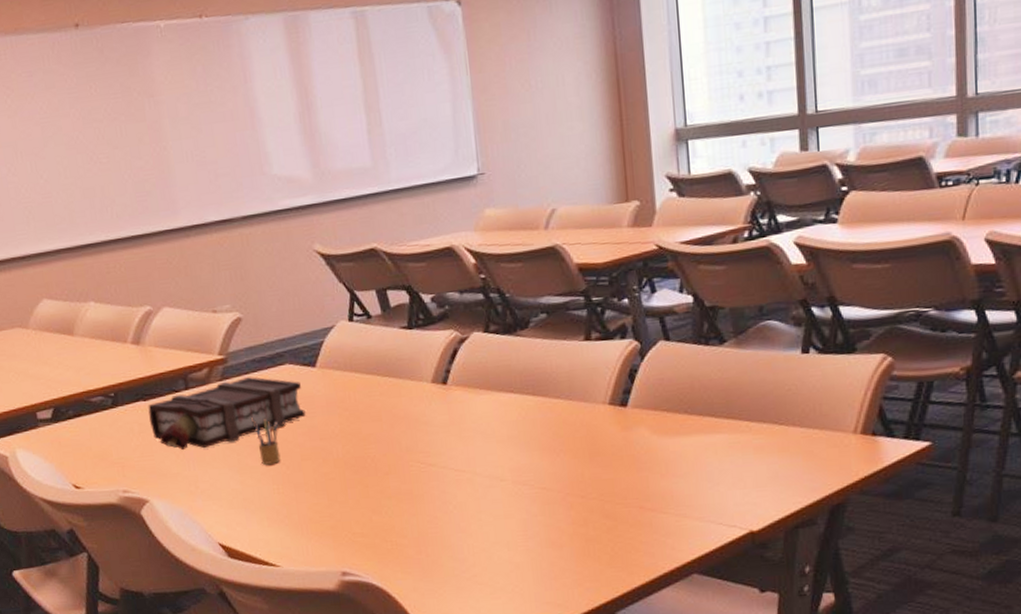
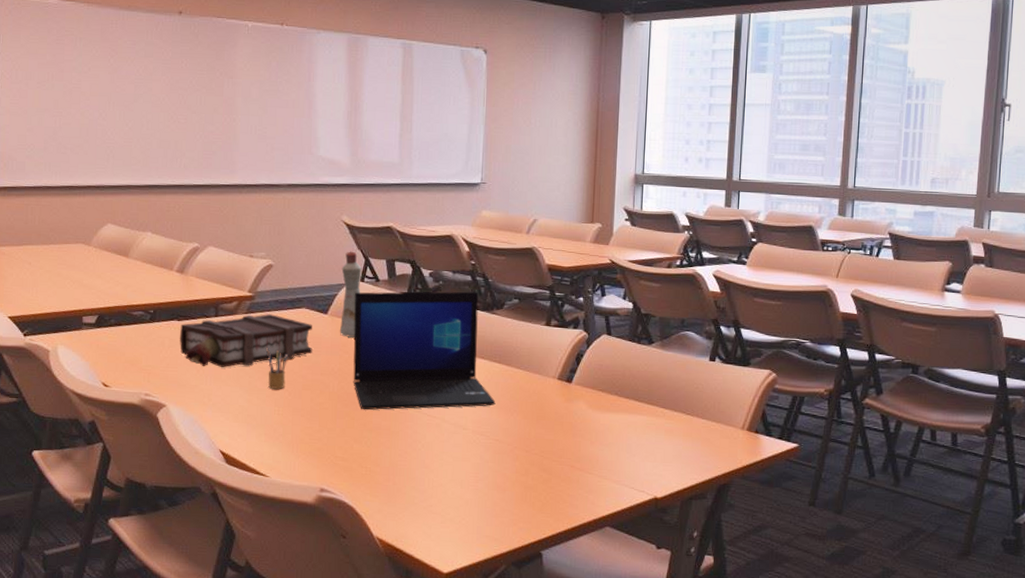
bottle: none [323,286,353,391] -> present [339,251,362,337]
laptop: none [345,312,536,475] -> present [353,291,496,410]

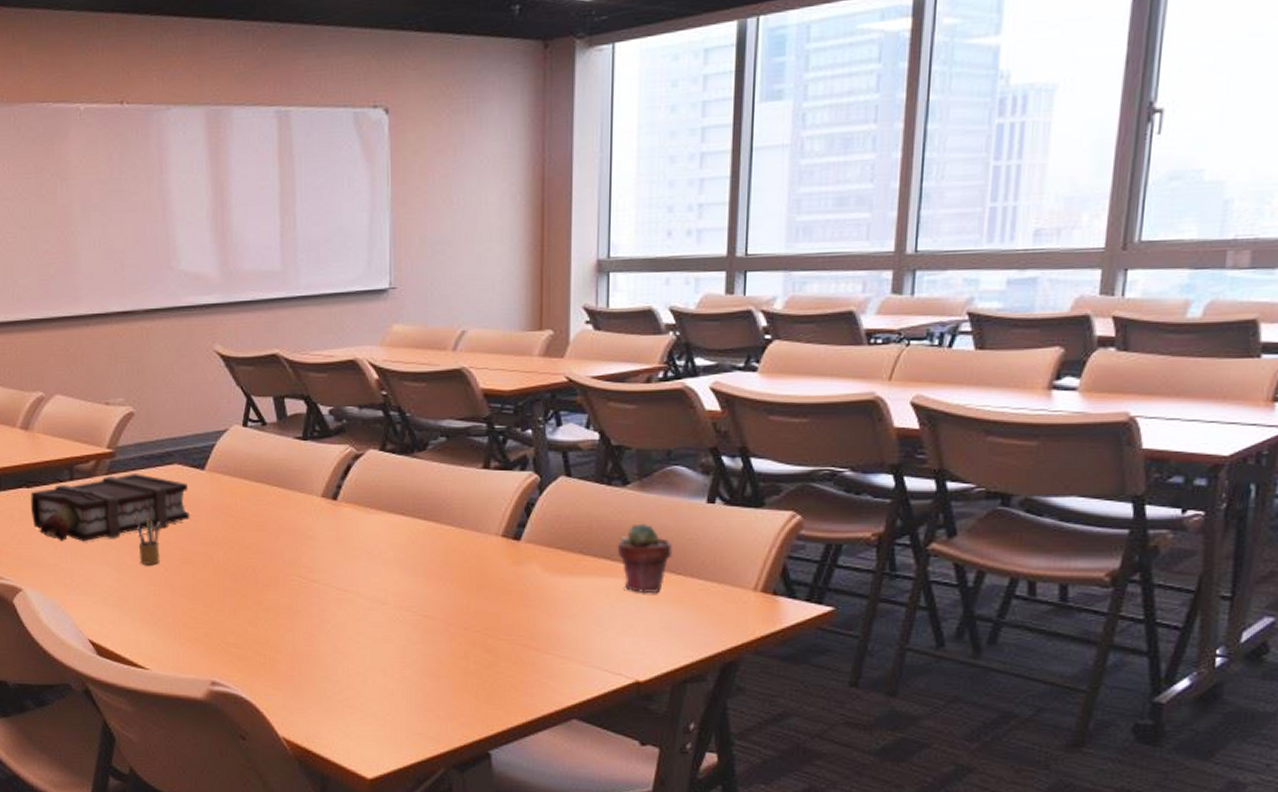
bottle: present [339,251,362,337] -> none [218,389,244,497]
laptop: present [353,291,496,410] -> none [237,431,423,586]
potted succulent: none [643,374,684,429] -> present [617,523,672,594]

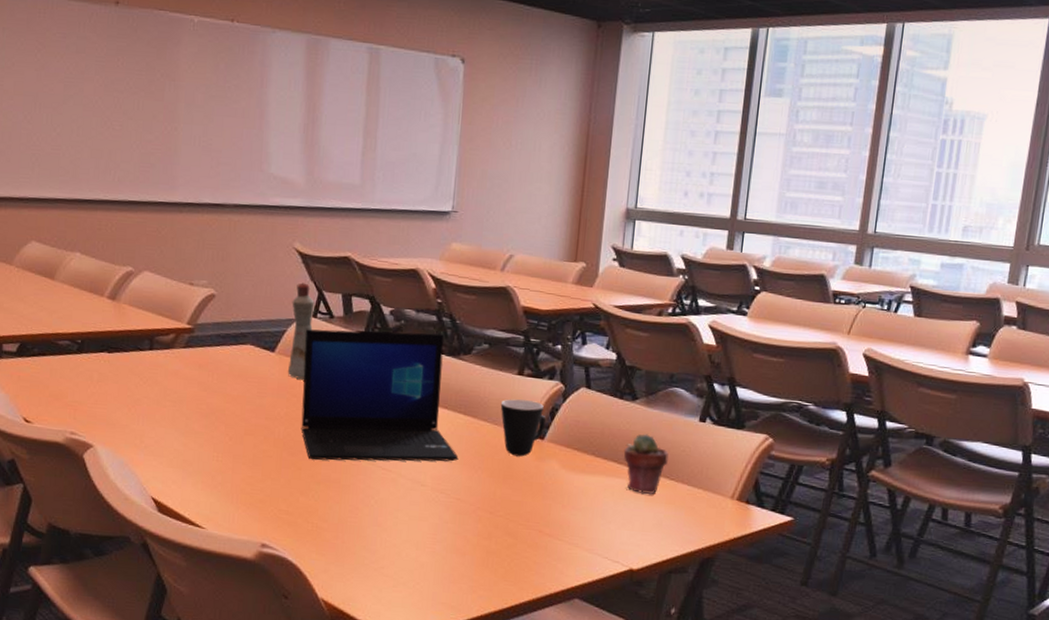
book: present [30,474,190,541] -> none [110,349,258,407]
pencil box: present [134,515,160,564] -> none [206,387,229,433]
bottle: none [218,389,244,497] -> present [287,283,315,379]
laptop: none [237,431,423,586] -> present [301,329,459,462]
mug: none [466,497,521,562] -> present [500,399,547,457]

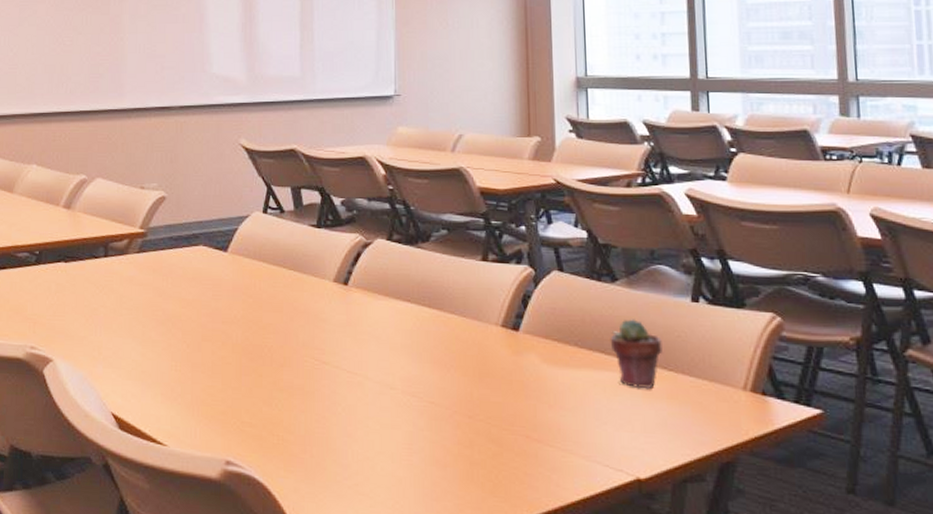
bottle: present [287,283,315,379] -> none [241,178,264,279]
laptop: present [301,329,459,462] -> none [257,222,428,366]
mug: present [500,399,547,457] -> none [467,287,519,352]

